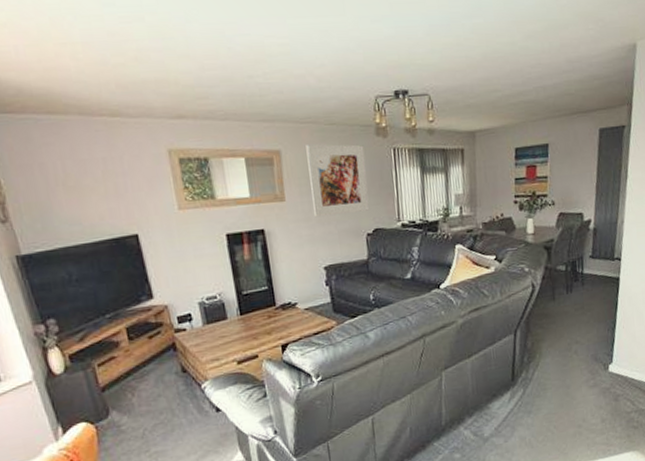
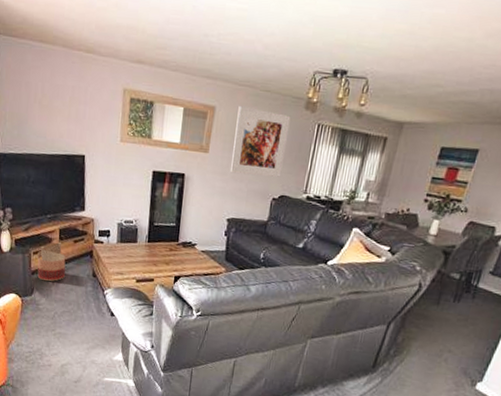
basket: none [103,342,147,395] -> present [37,241,66,281]

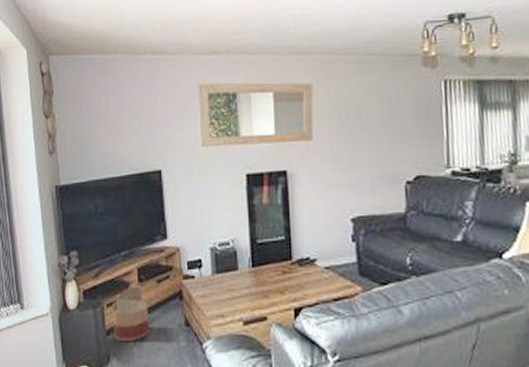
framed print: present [230,106,291,178] -> none [340,77,411,160]

